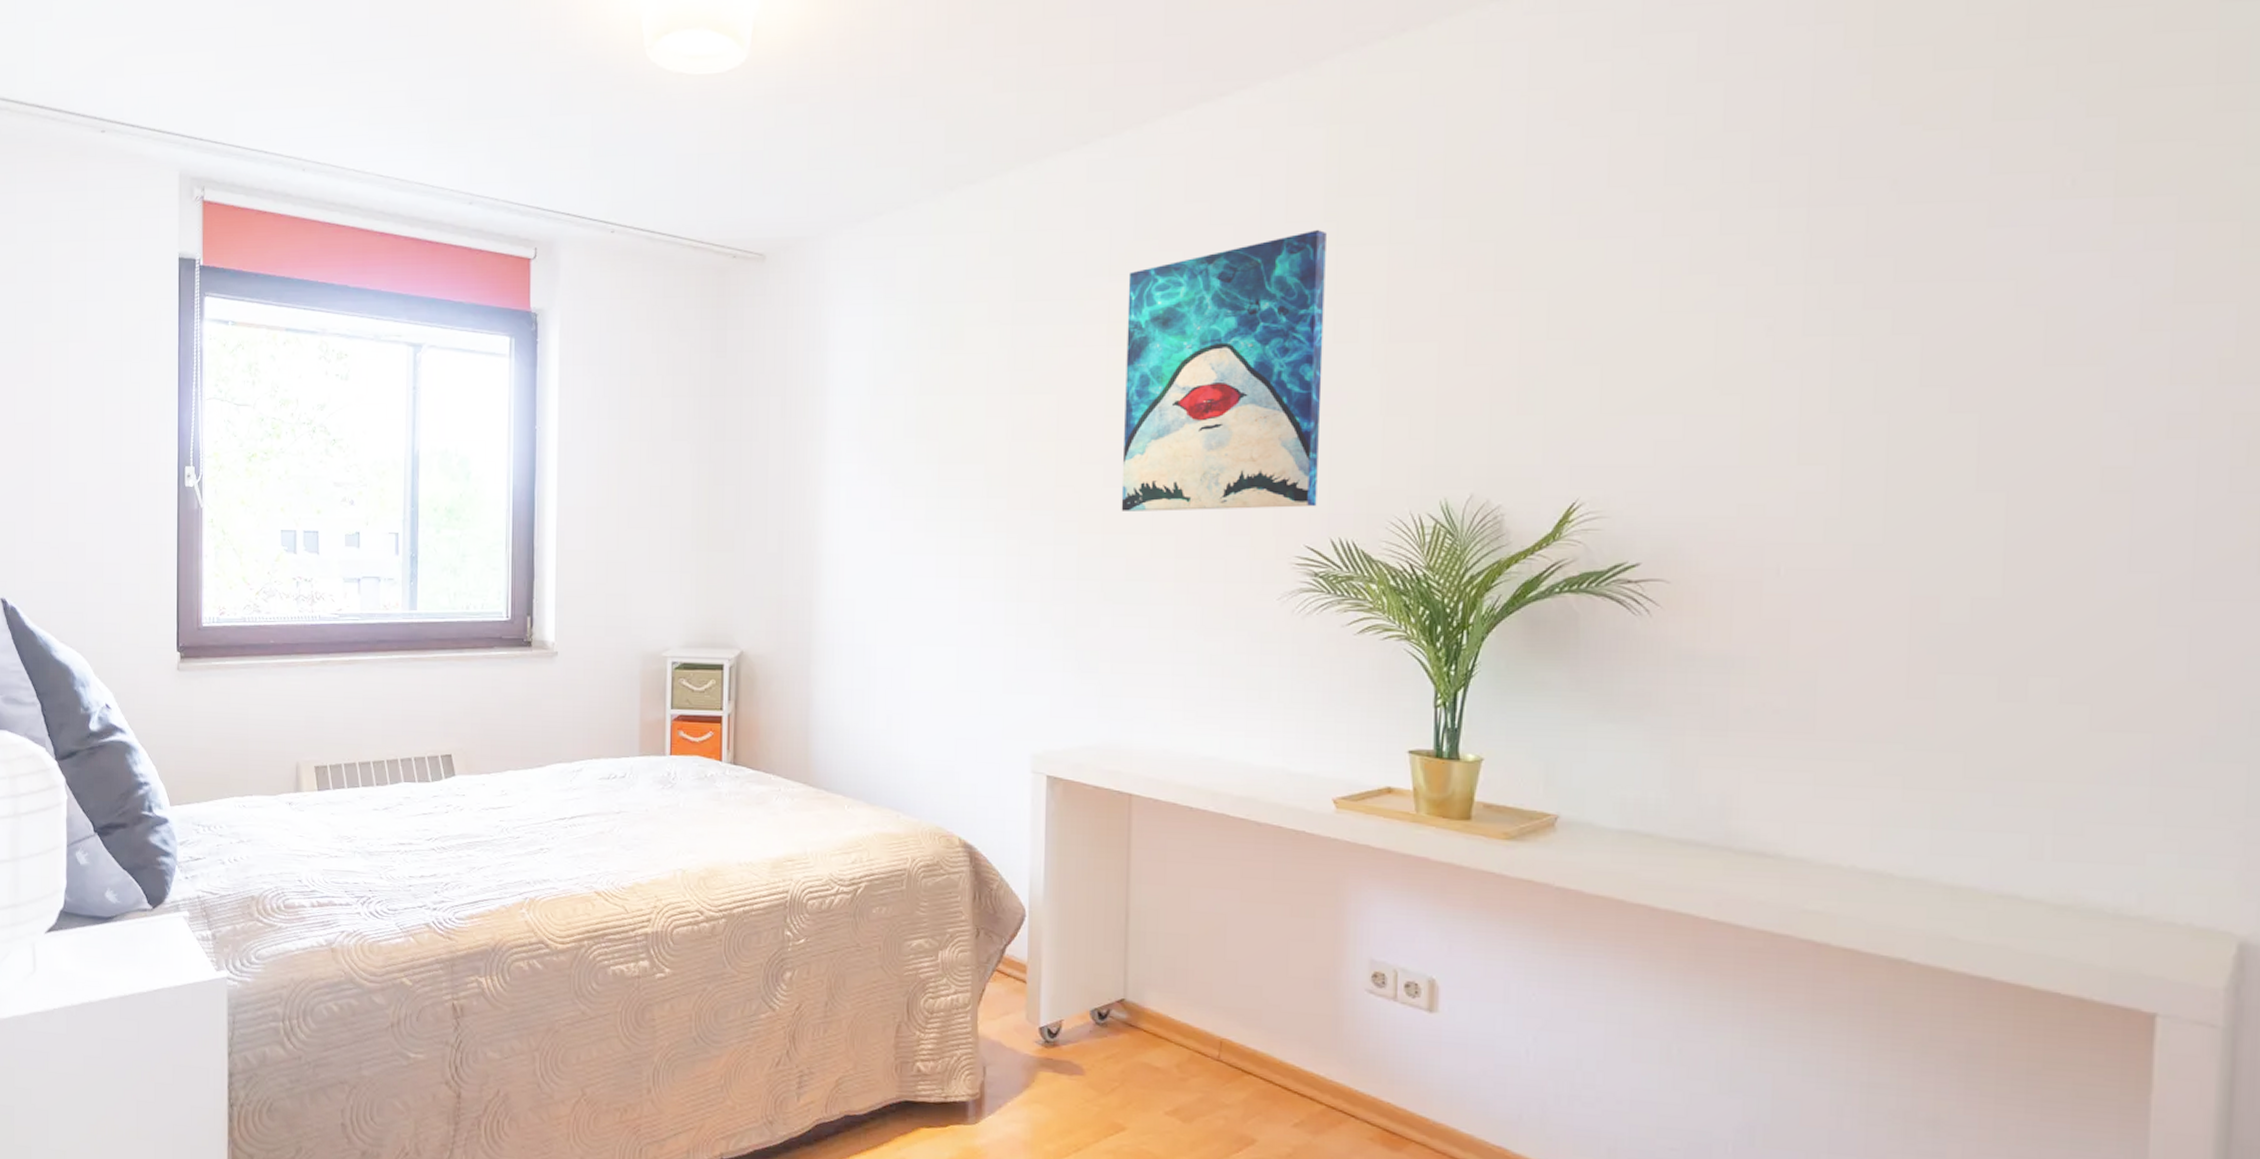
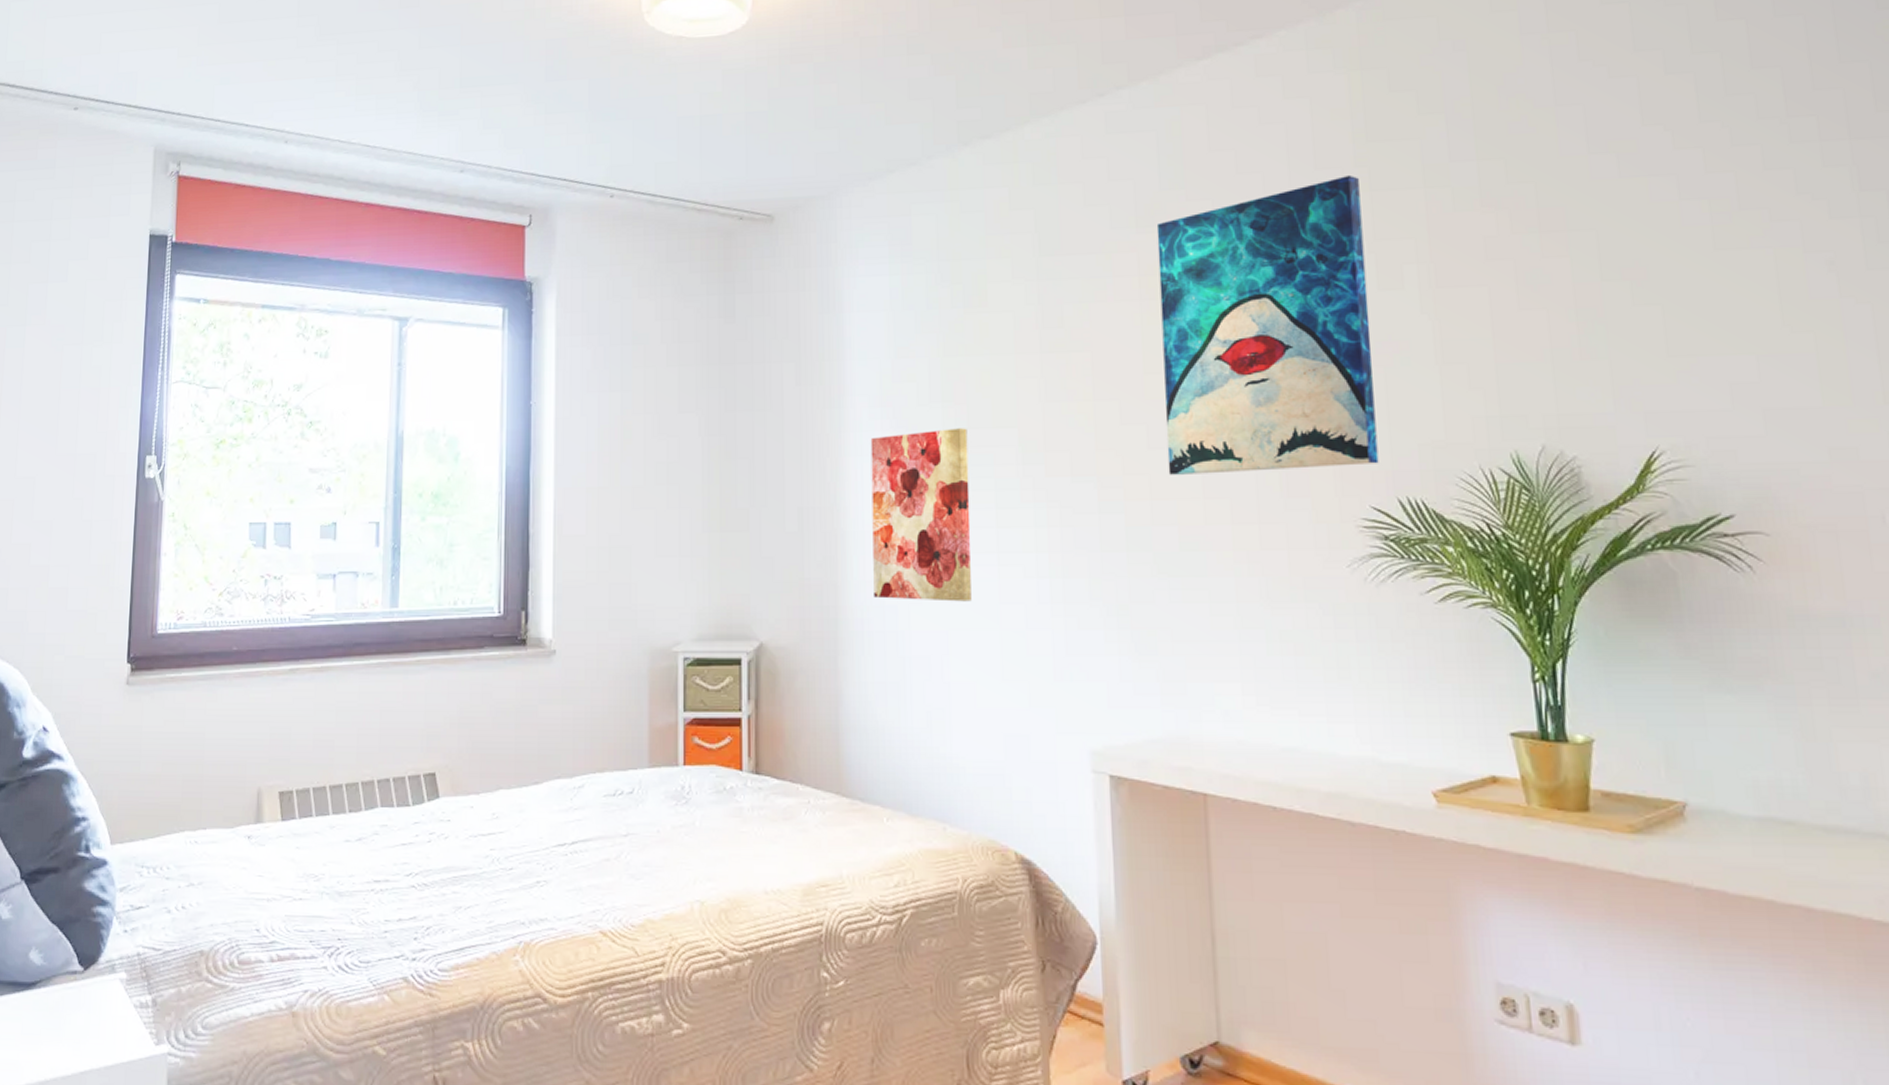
wall art: none [845,462,938,620] -> present [870,428,972,602]

